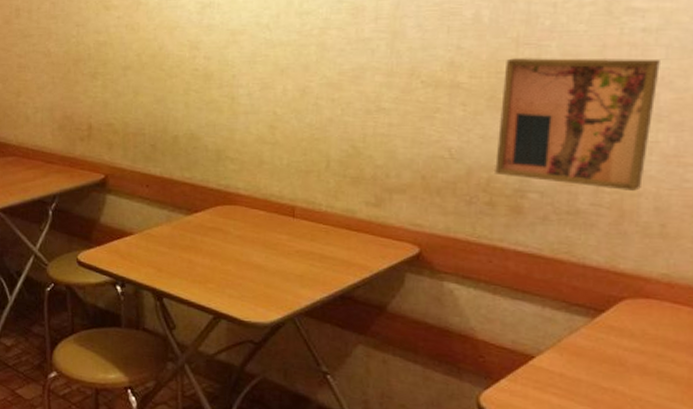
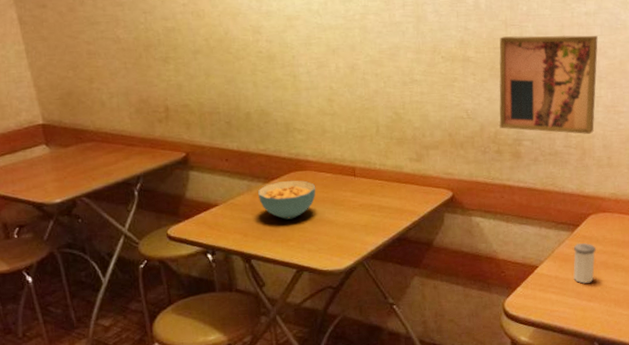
cereal bowl: none [178,214,245,259] -> present [258,180,316,220]
salt shaker: none [588,334,629,390] -> present [573,243,596,284]

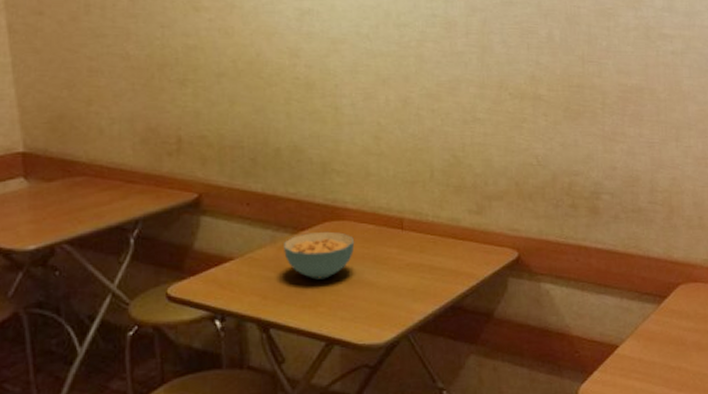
wall art: present [499,35,598,134] -> none [574,74,686,189]
salt shaker: present [573,243,596,284] -> none [660,318,687,369]

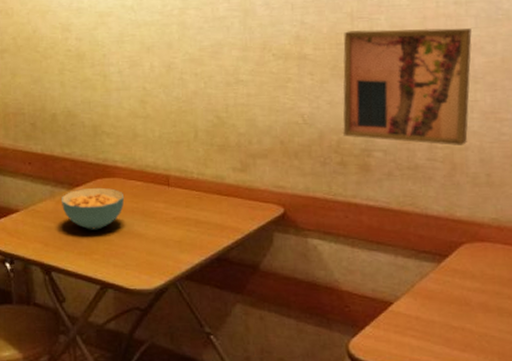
wall art: none [574,74,686,189] -> present [342,28,472,145]

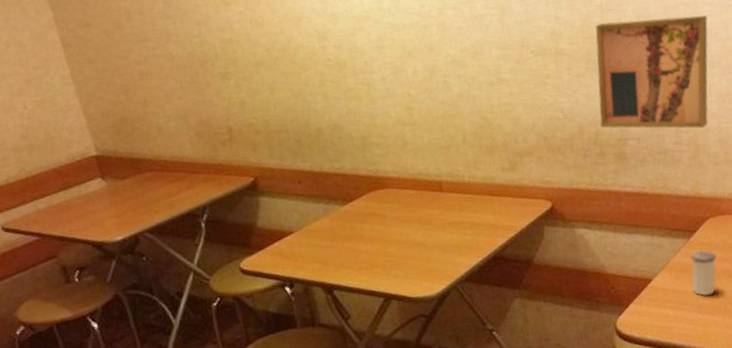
cereal bowl: present [62,187,125,230] -> none [336,199,400,244]
salt shaker: none [440,277,472,328] -> present [690,250,717,296]

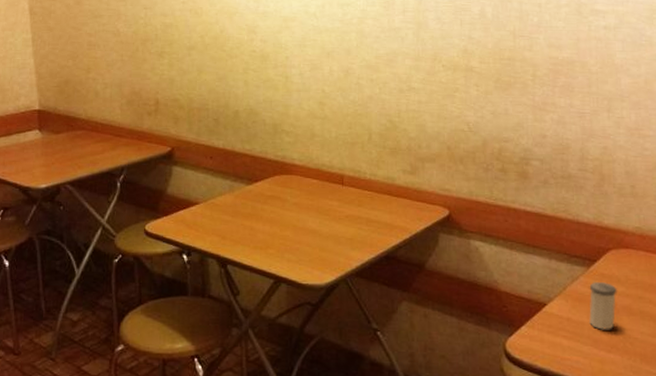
wall art: present [595,15,708,129] -> none [504,48,619,158]

